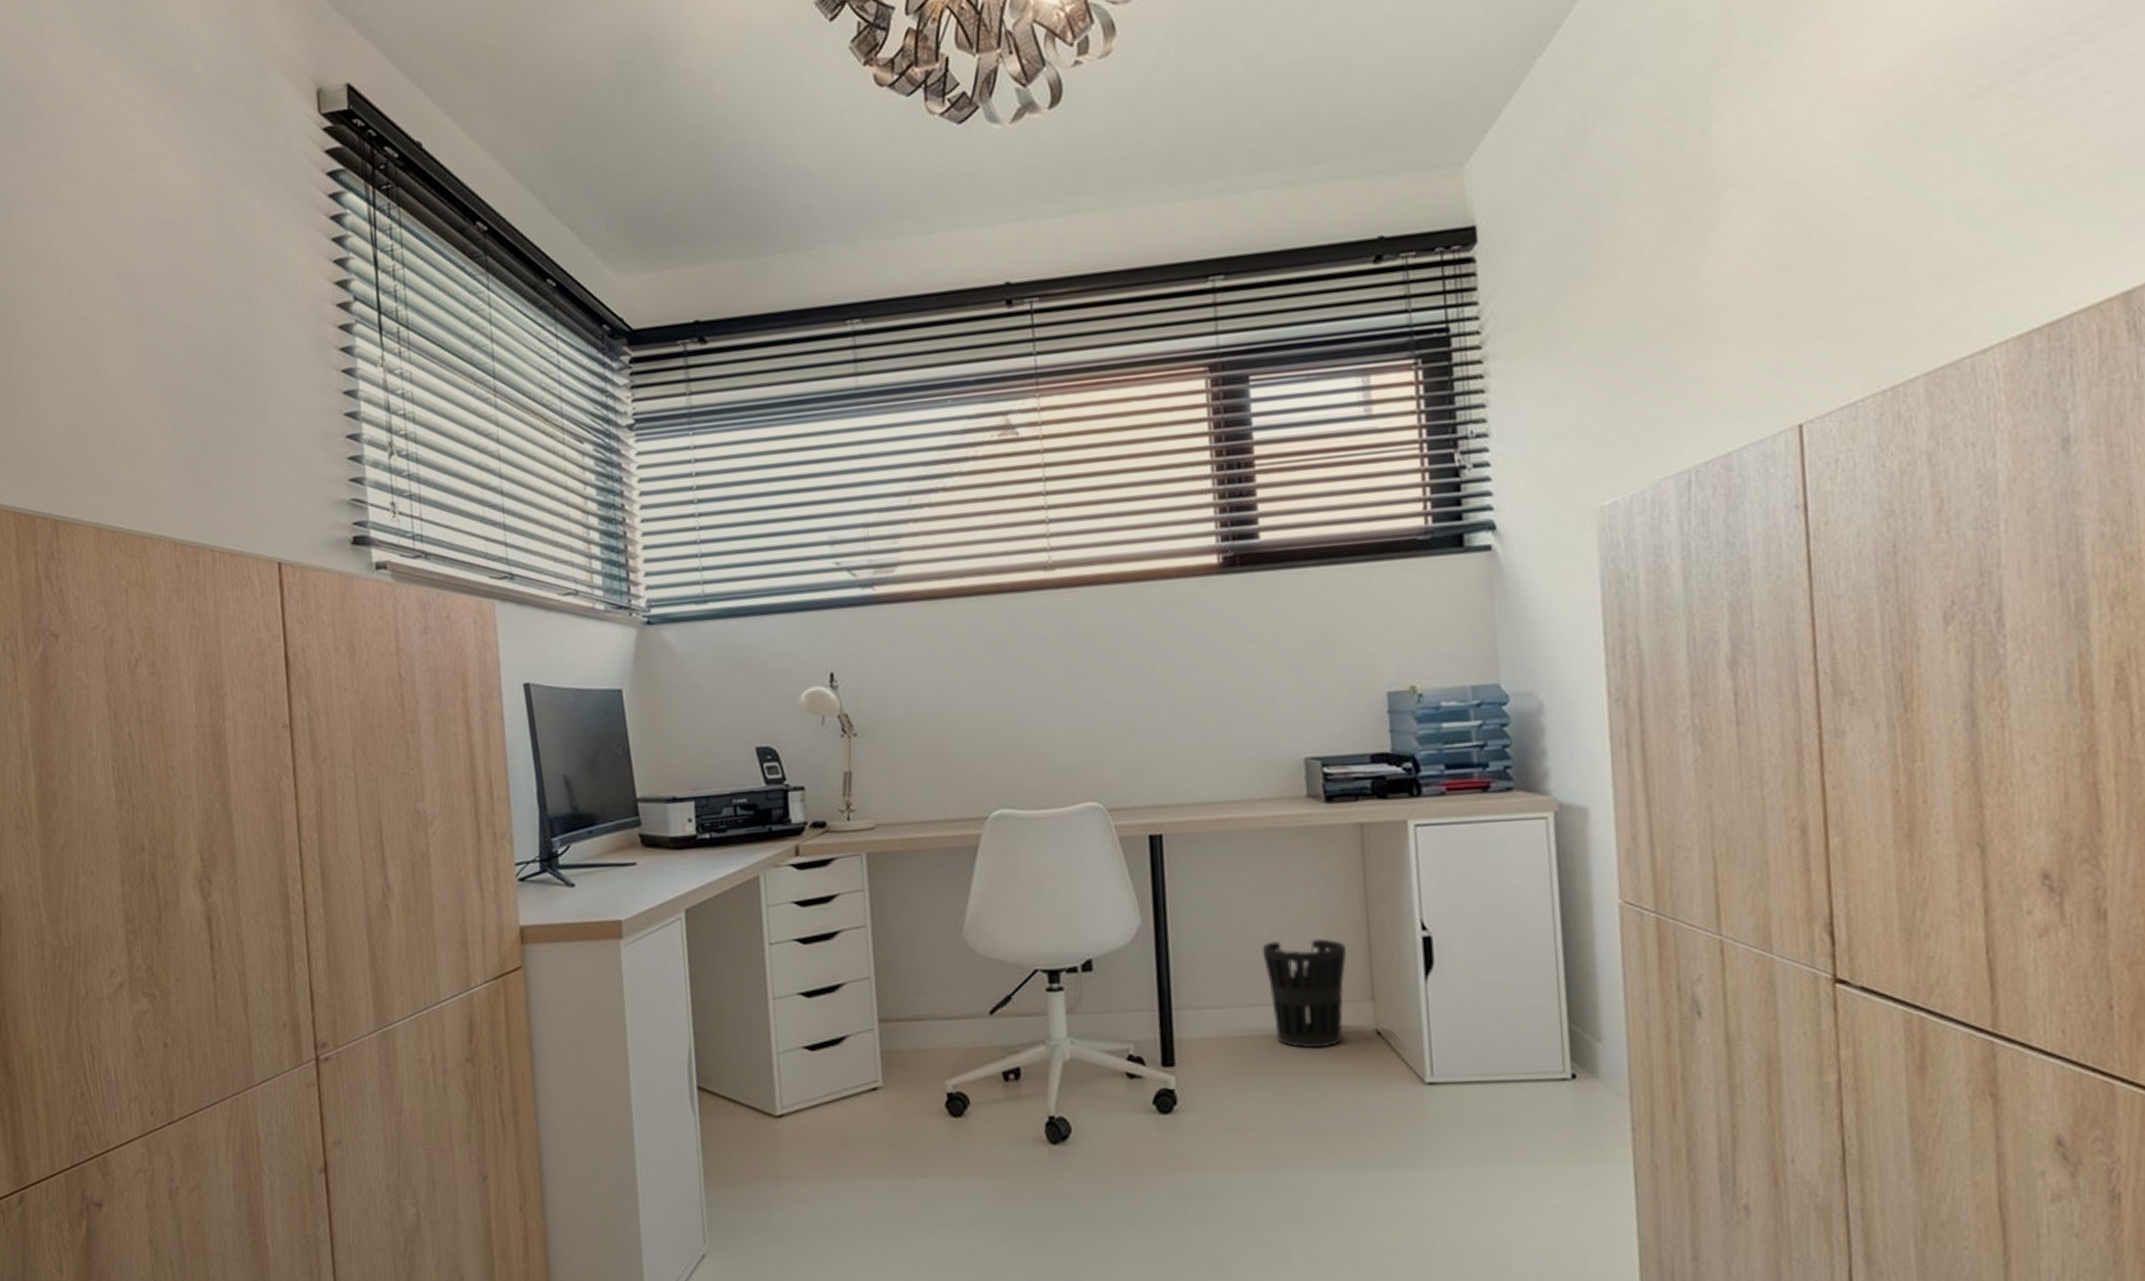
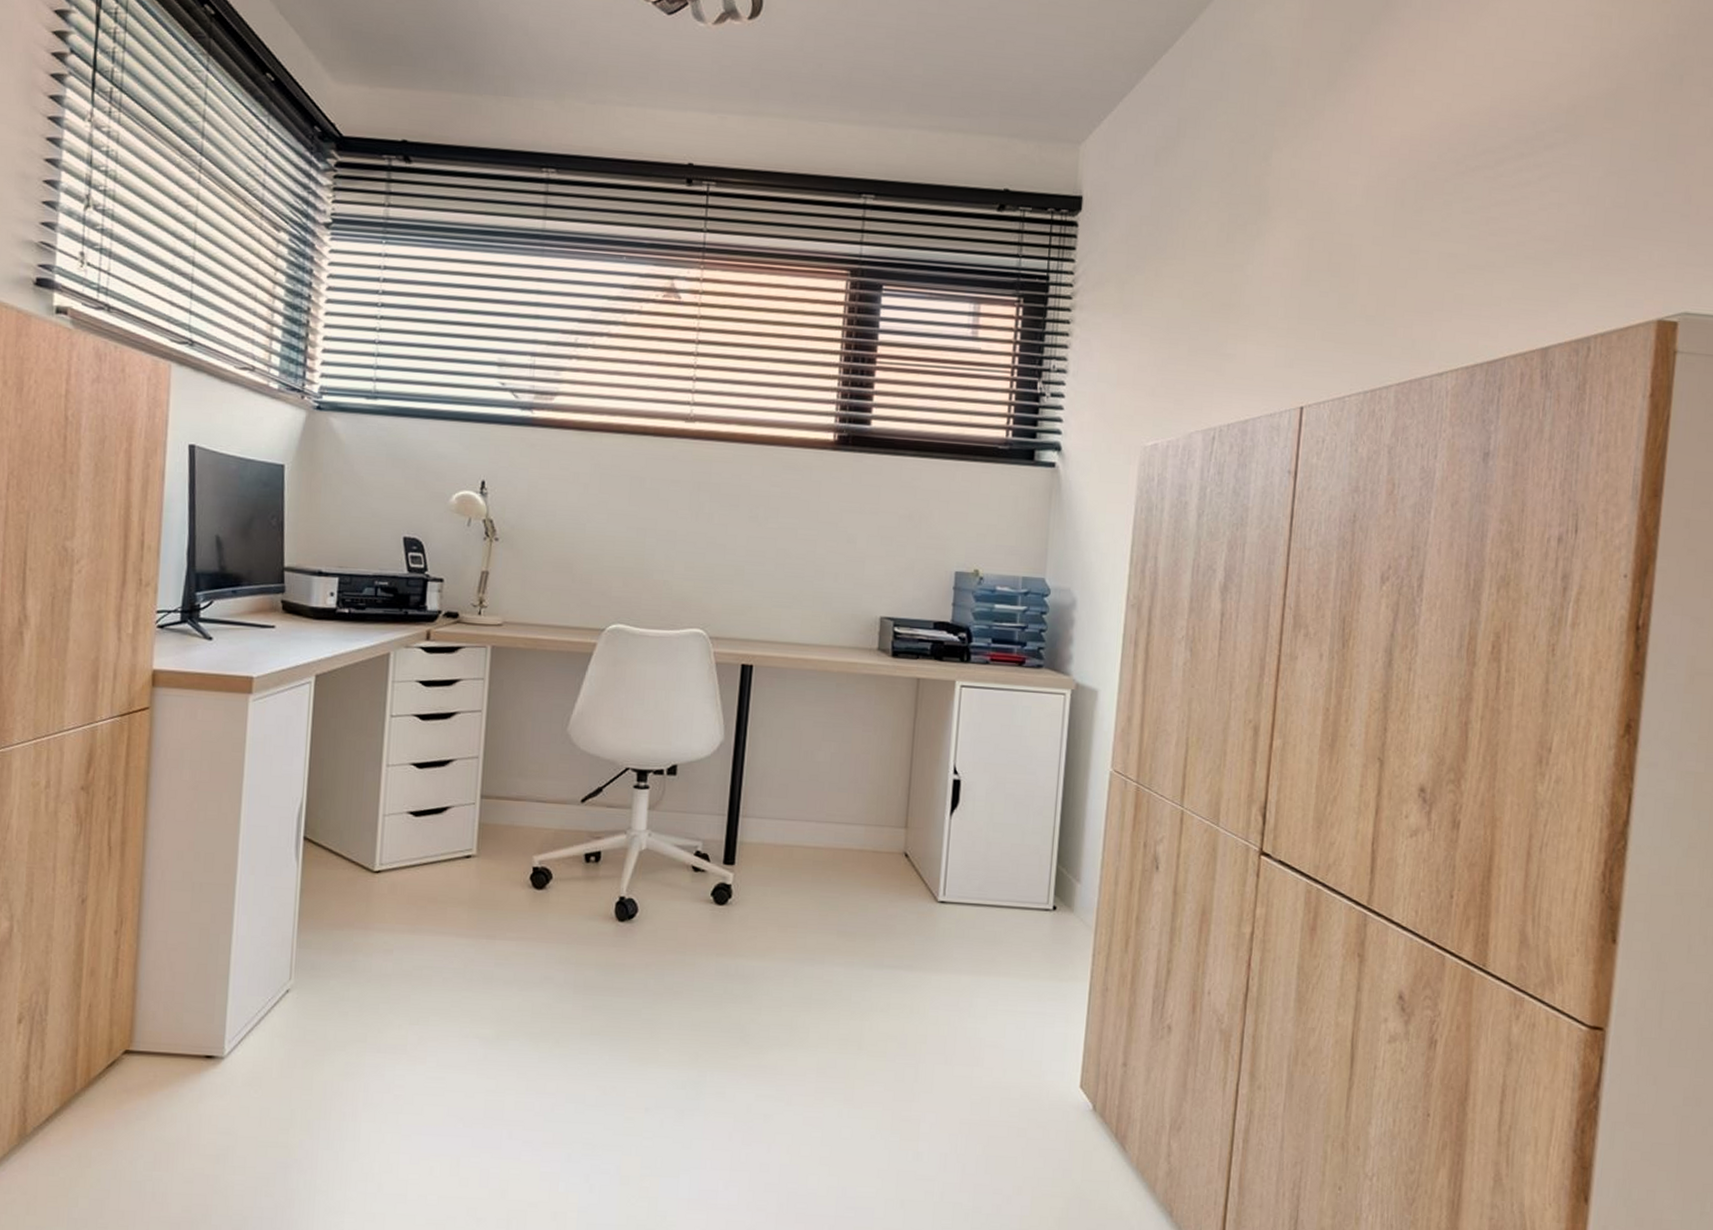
wastebasket: present [1262,939,1348,1049] -> none [821,767,891,862]

